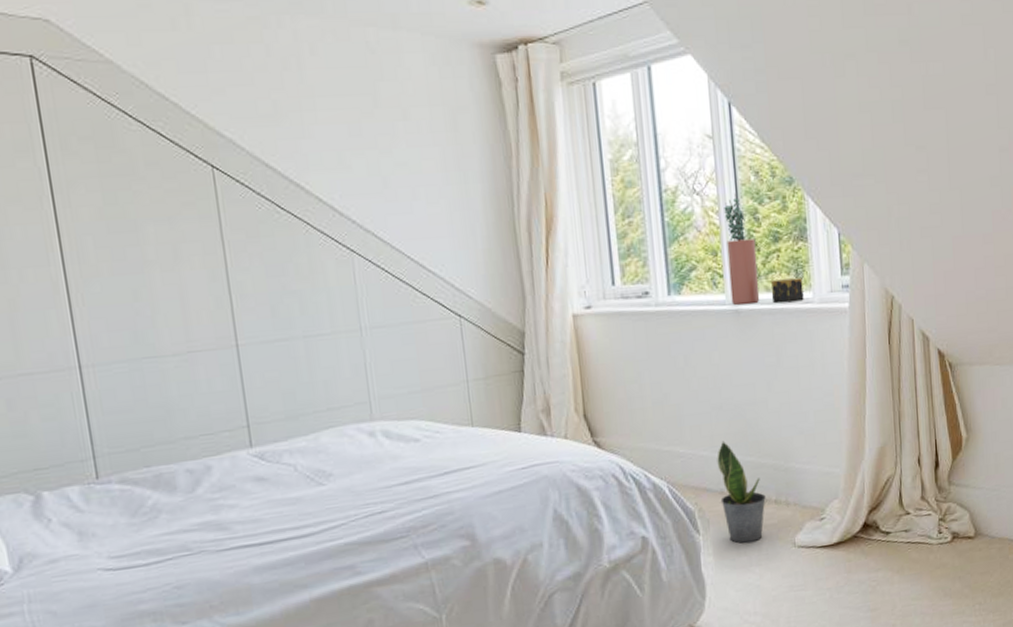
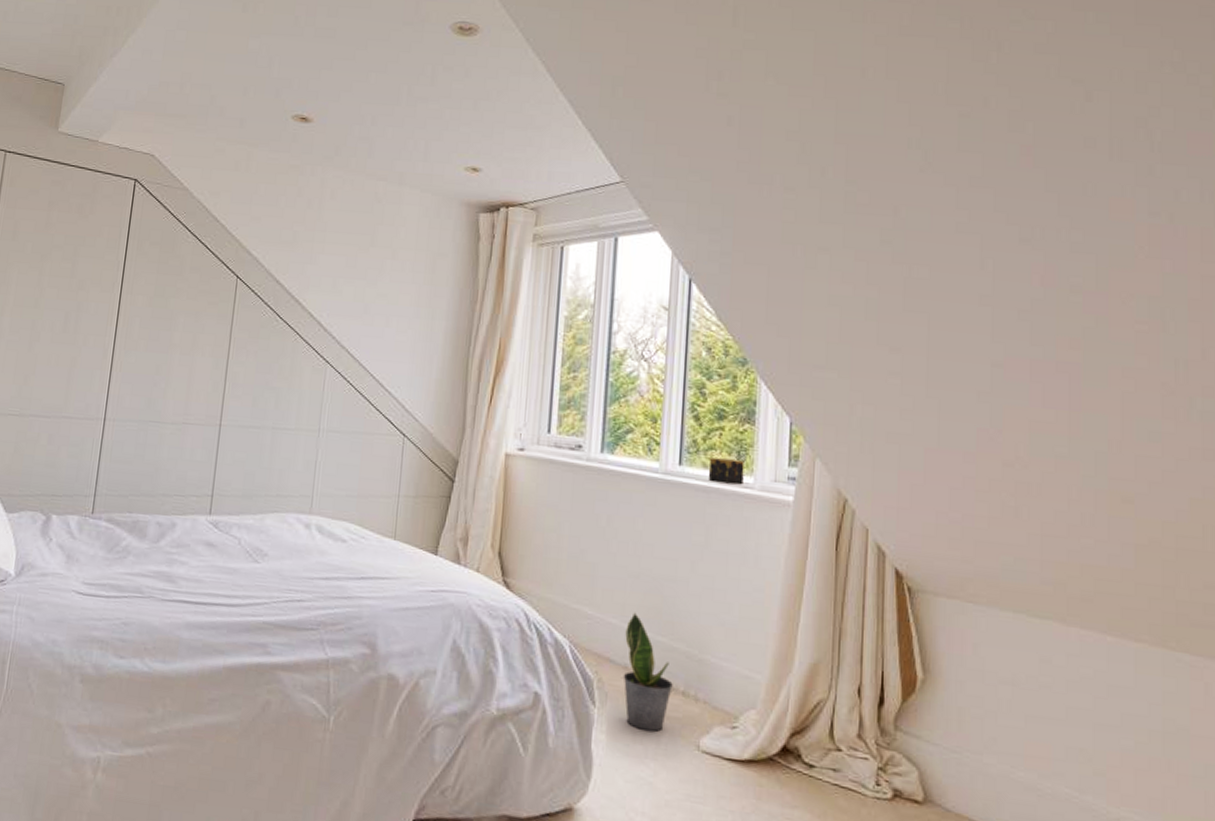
vase: present [724,193,760,306] -> none [665,365,699,479]

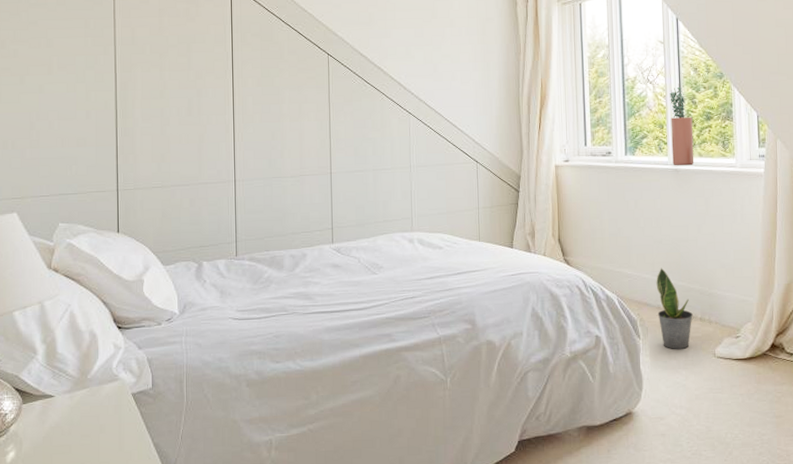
vase: none [665,365,699,479] -> present [670,83,694,166]
candle: present [708,457,744,485] -> none [703,147,729,166]

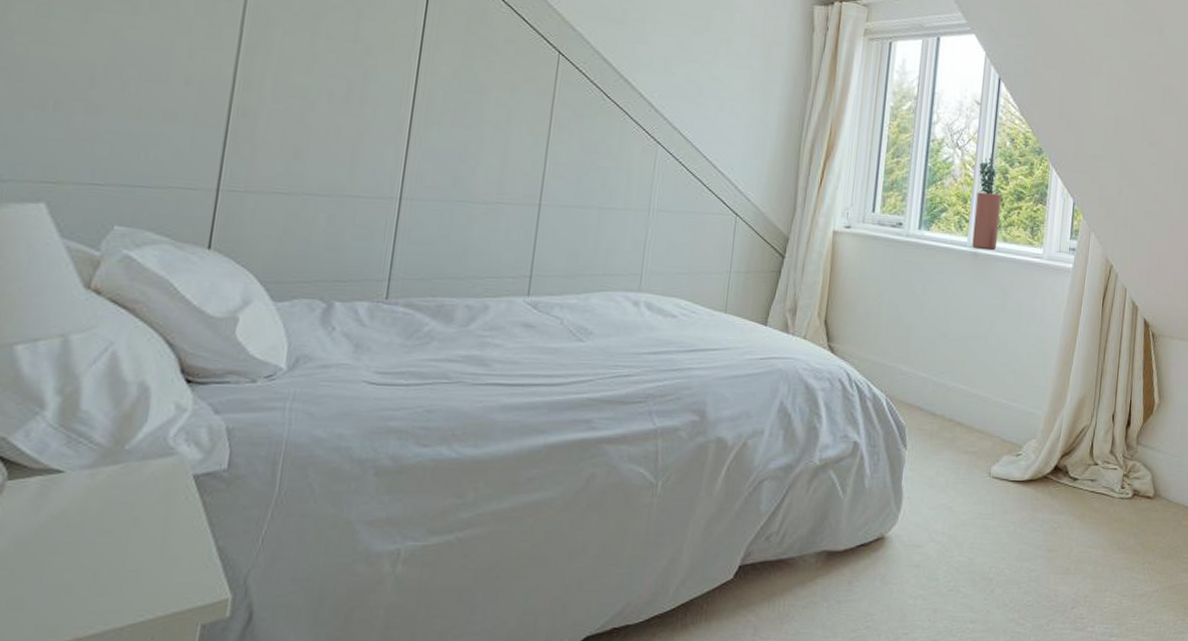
potted plant: present [656,267,693,350] -> none [930,366,971,466]

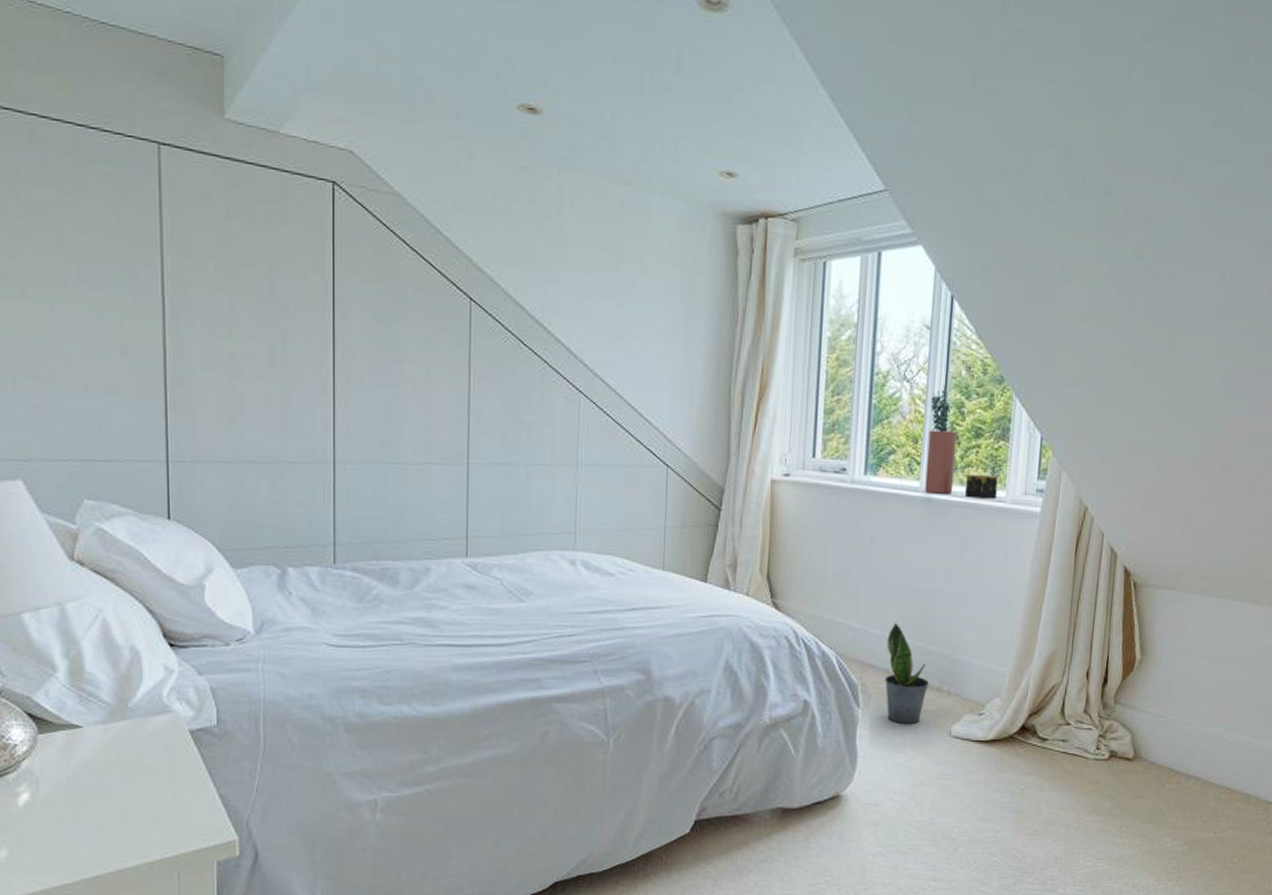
potted plant: none [930,366,971,466] -> present [884,622,929,725]
candle: none [1007,232,1036,256] -> present [964,474,998,499]

